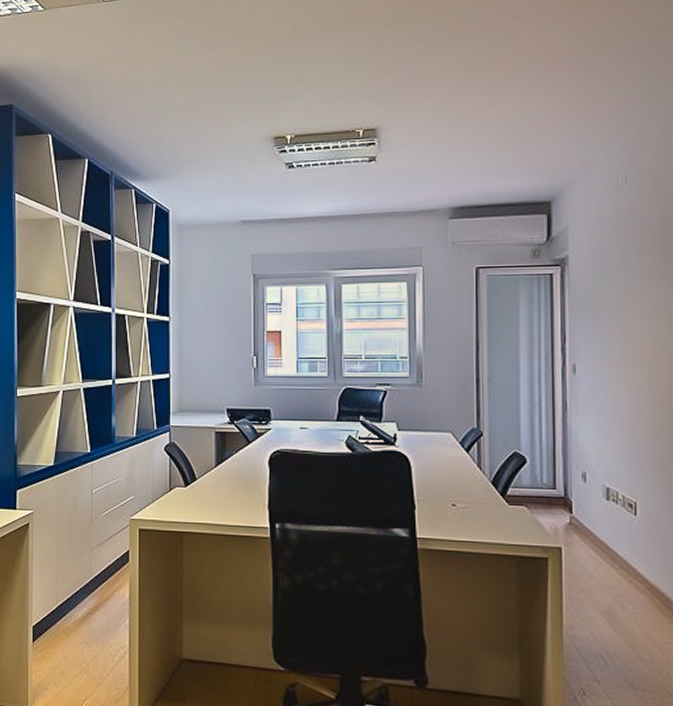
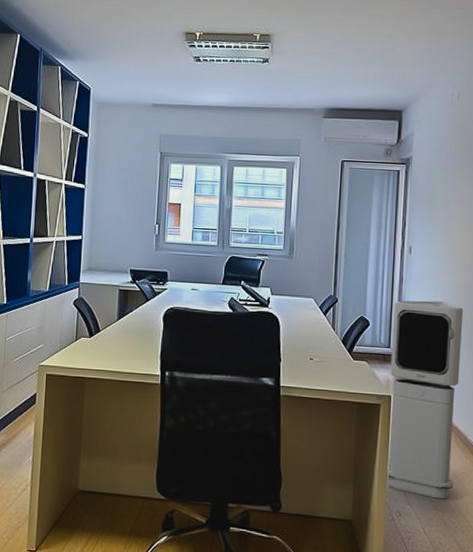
air purifier: none [557,430,655,676] -> present [386,300,464,499]

